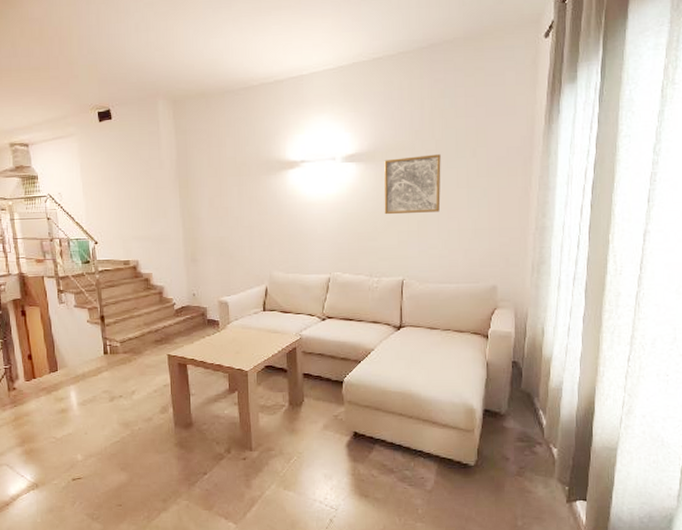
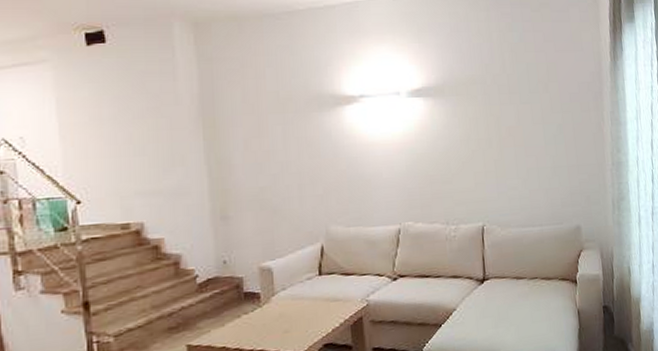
wall art: present [384,154,441,215] -> none [454,89,517,155]

